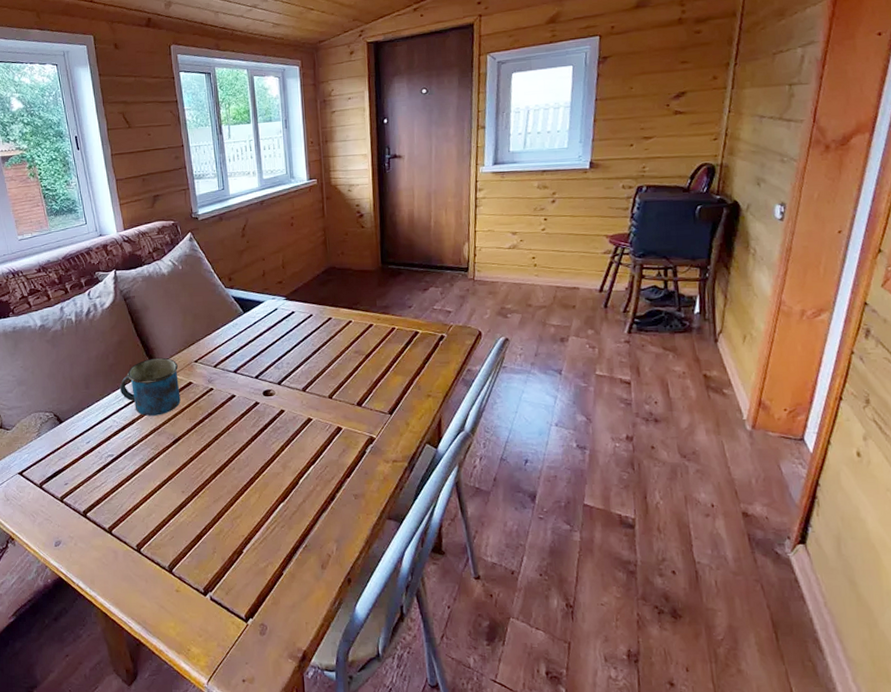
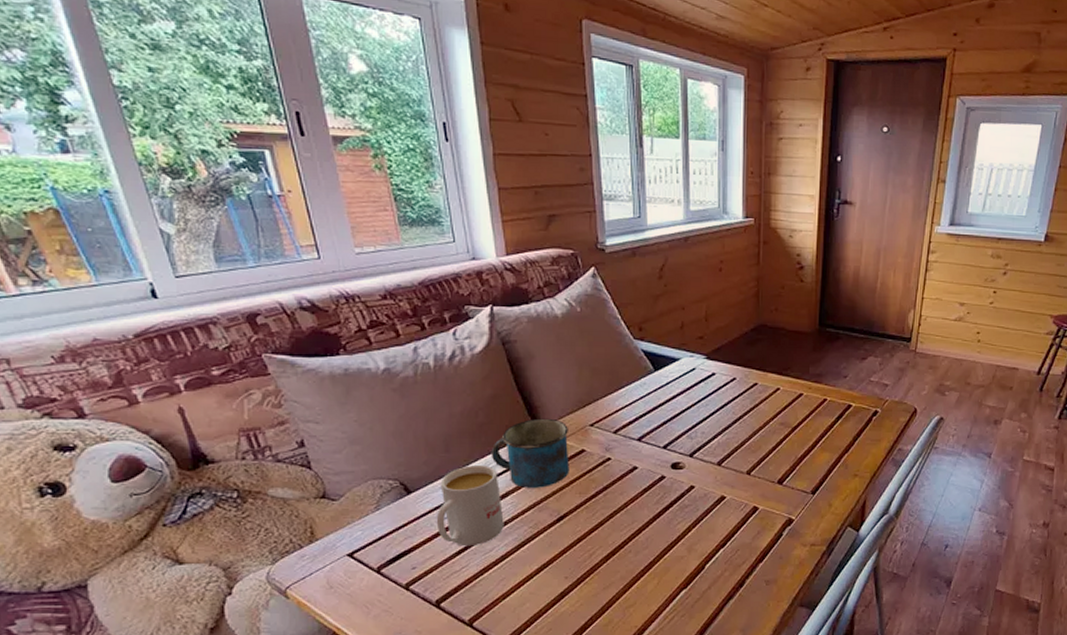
mug: none [81,398,132,466] -> present [436,466,504,547]

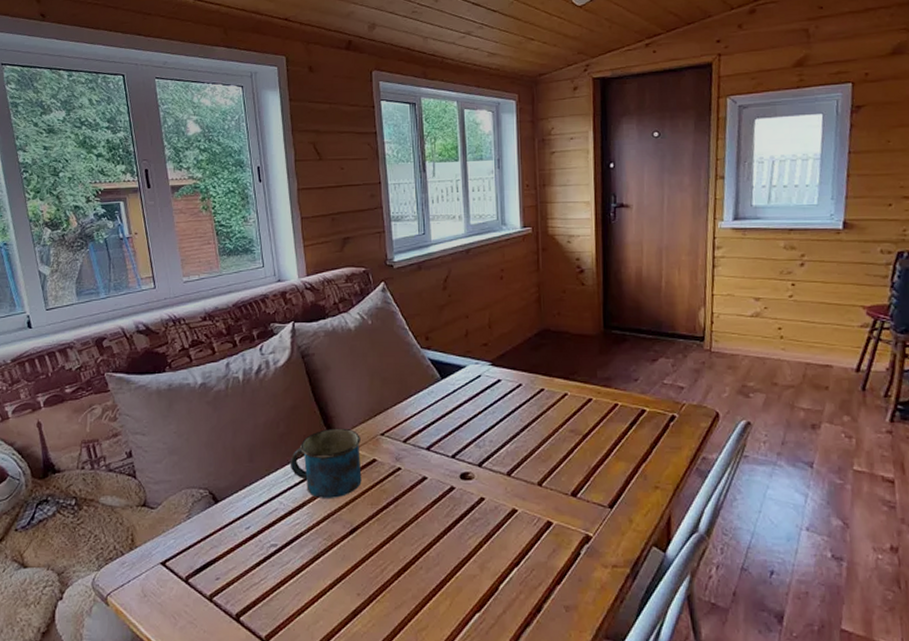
mug: present [436,466,504,547] -> none [239,475,300,558]

